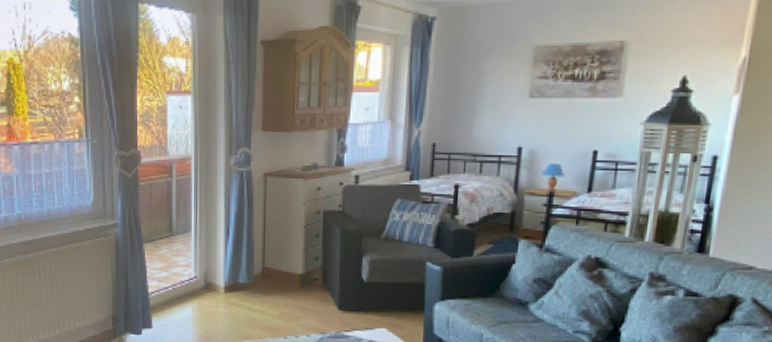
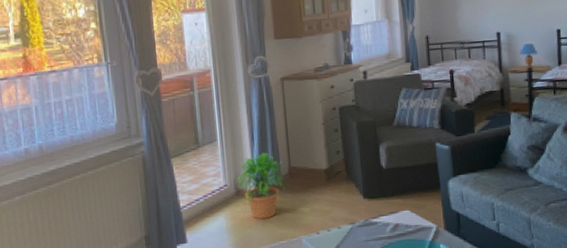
potted plant: none [208,249,257,316] -> present [237,152,285,220]

